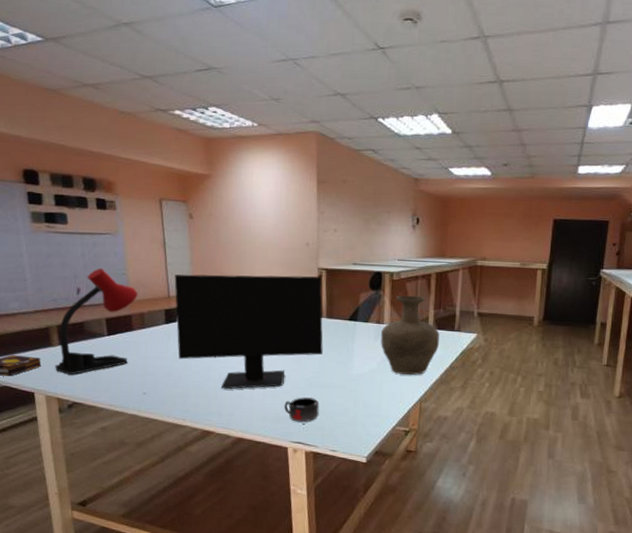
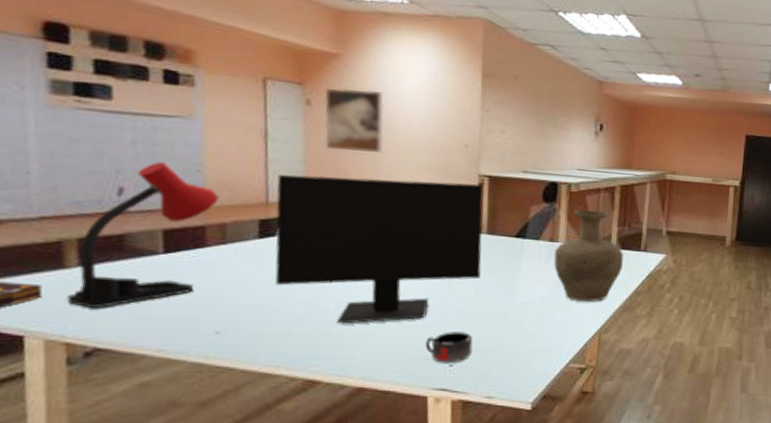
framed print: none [201,202,246,254] -> present [324,88,385,153]

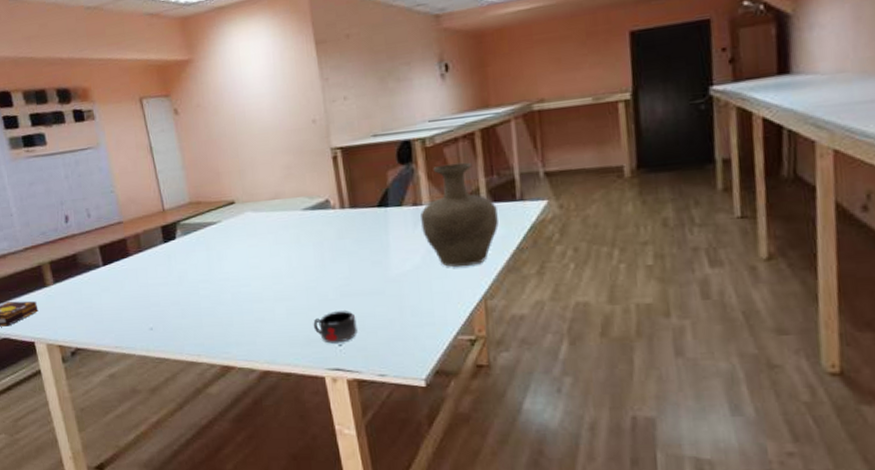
desk lamp: present [66,161,219,309] -> none [51,188,130,317]
computer monitor: present [275,174,484,324] -> none [167,157,351,313]
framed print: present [324,88,385,153] -> none [186,86,243,152]

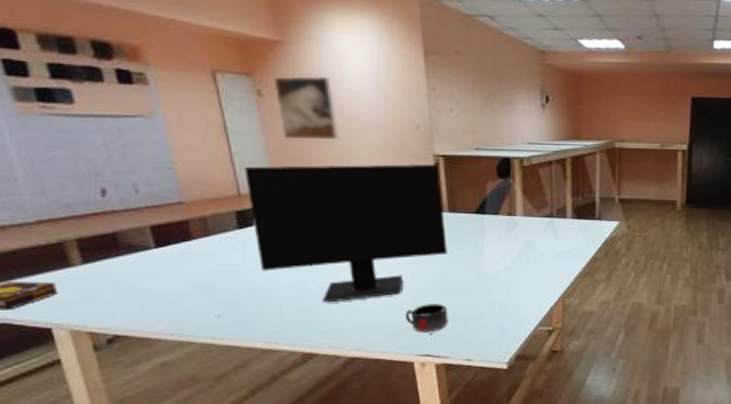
computer monitor: none [167,157,351,313] -> present [244,164,447,303]
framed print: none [186,86,243,152] -> present [273,75,339,140]
vase: present [420,162,499,268] -> none [514,183,579,271]

